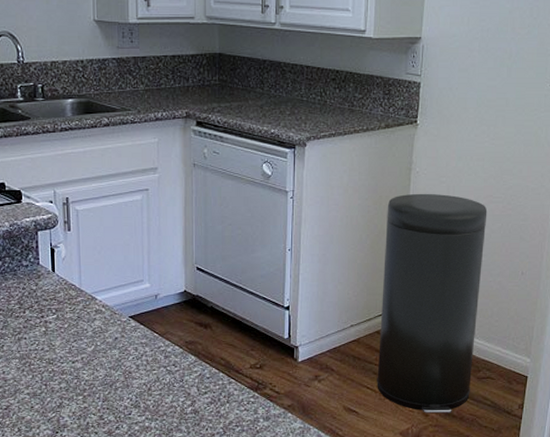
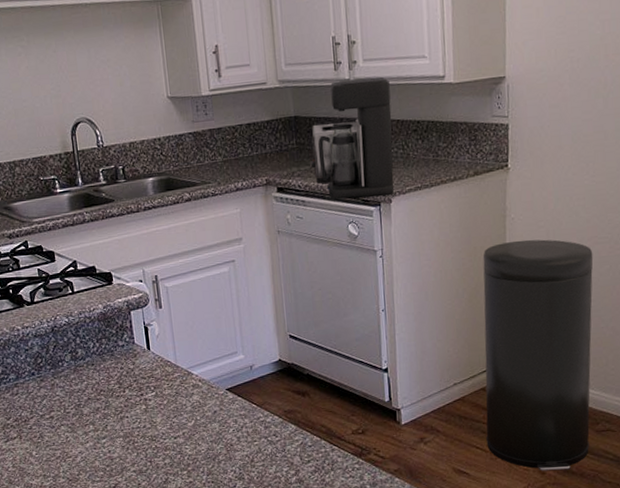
toaster: none [231,63,279,121] -> present [310,121,359,184]
coffee maker: none [239,24,313,140] -> present [317,76,394,200]

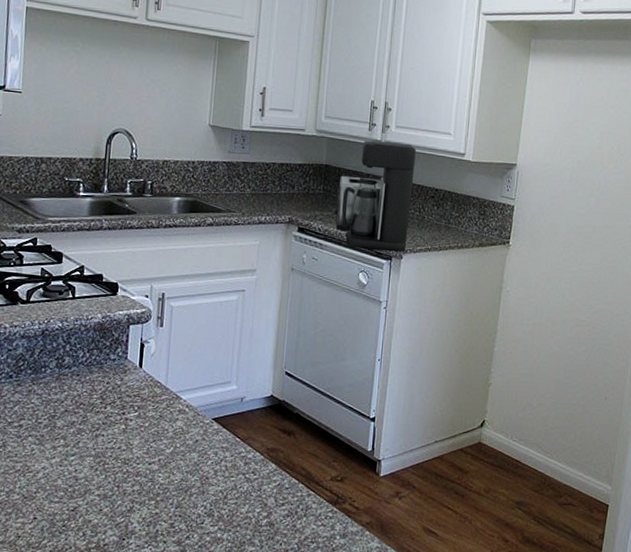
pedal bin: present [482,239,594,472] -> none [458,311,574,540]

